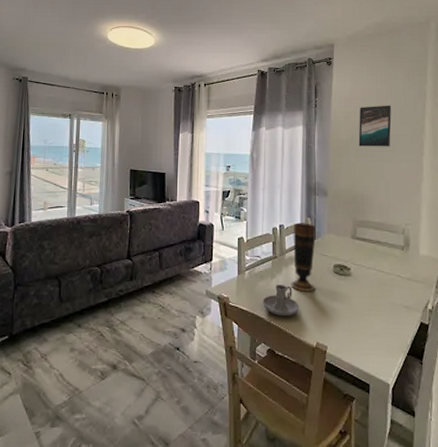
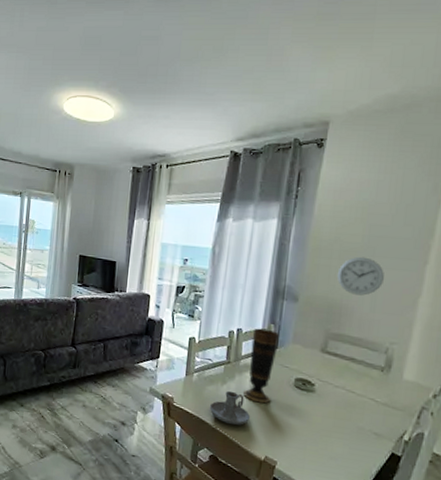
wall clock: none [356,153,393,186] -> present [337,256,384,296]
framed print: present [358,105,392,147] -> none [344,200,395,251]

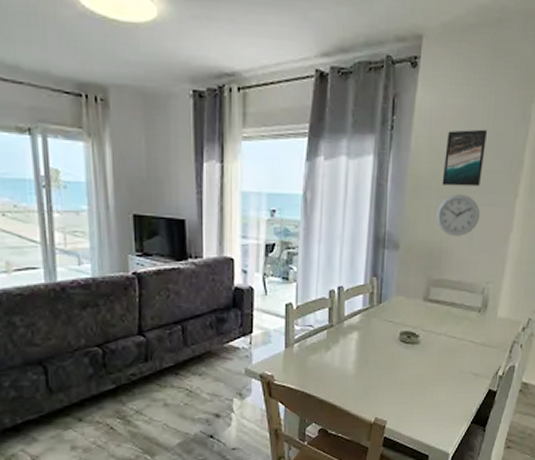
candle holder: present [209,390,250,425] -> none [314,356,357,393]
vase: present [242,328,279,404] -> none [348,283,382,364]
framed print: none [344,200,395,251] -> present [442,129,488,187]

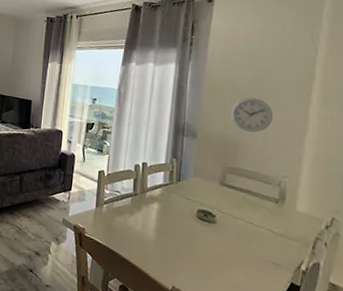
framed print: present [442,129,488,187] -> none [235,47,278,93]

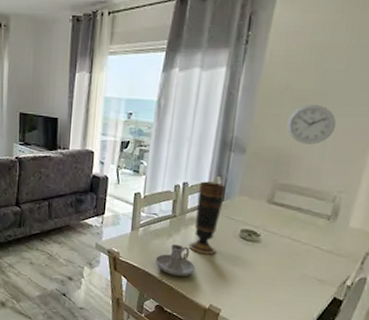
candle holder: none [118,221,156,256] -> present [155,243,195,277]
vase: none [149,162,181,234] -> present [188,181,226,255]

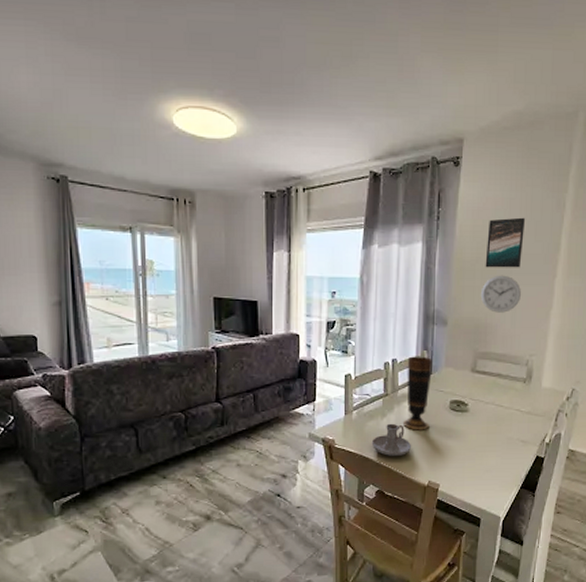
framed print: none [295,42,351,98] -> present [485,217,526,268]

